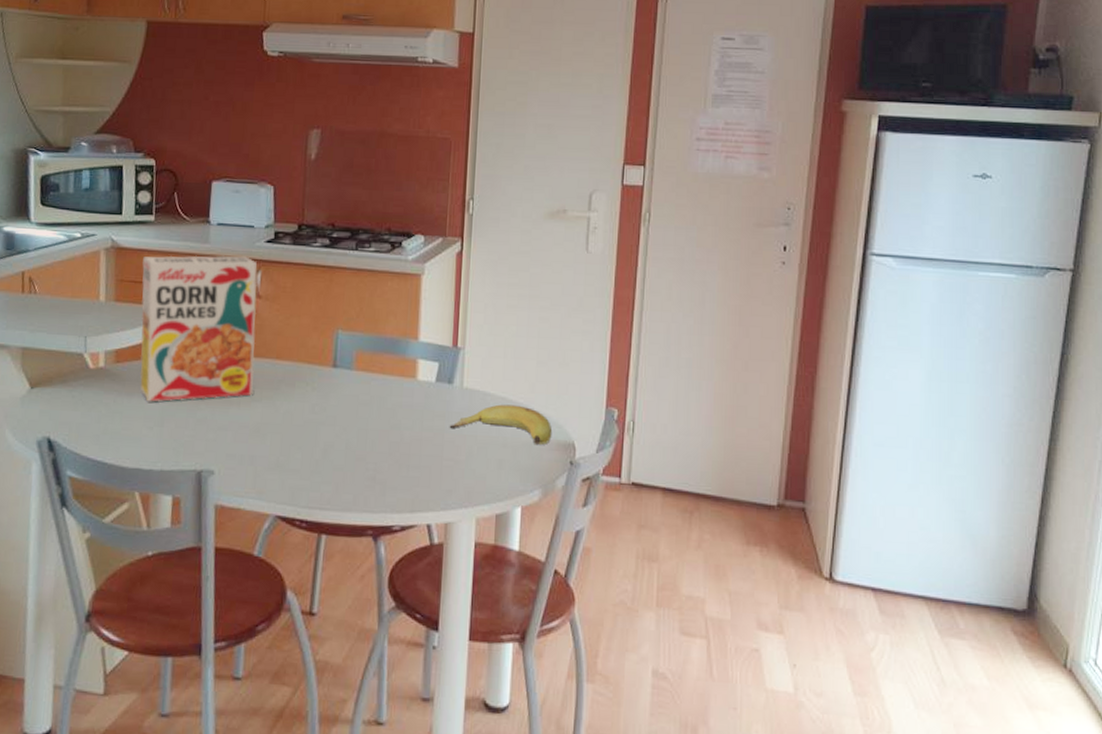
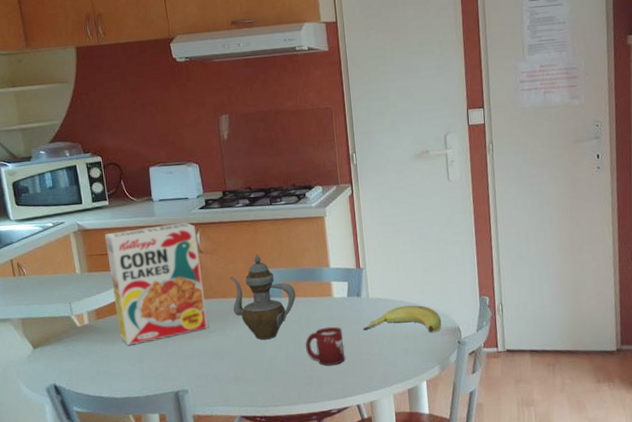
teapot: none [288,308,371,421] -> present [229,253,296,340]
cup: none [372,417,422,468] -> present [306,326,345,366]

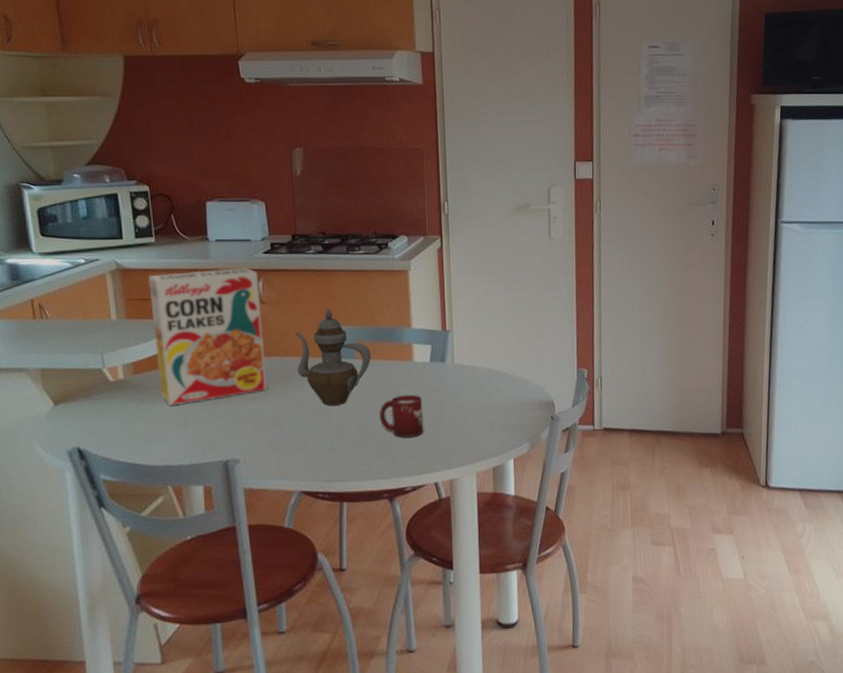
banana: present [363,305,441,332] -> none [445,374,533,405]

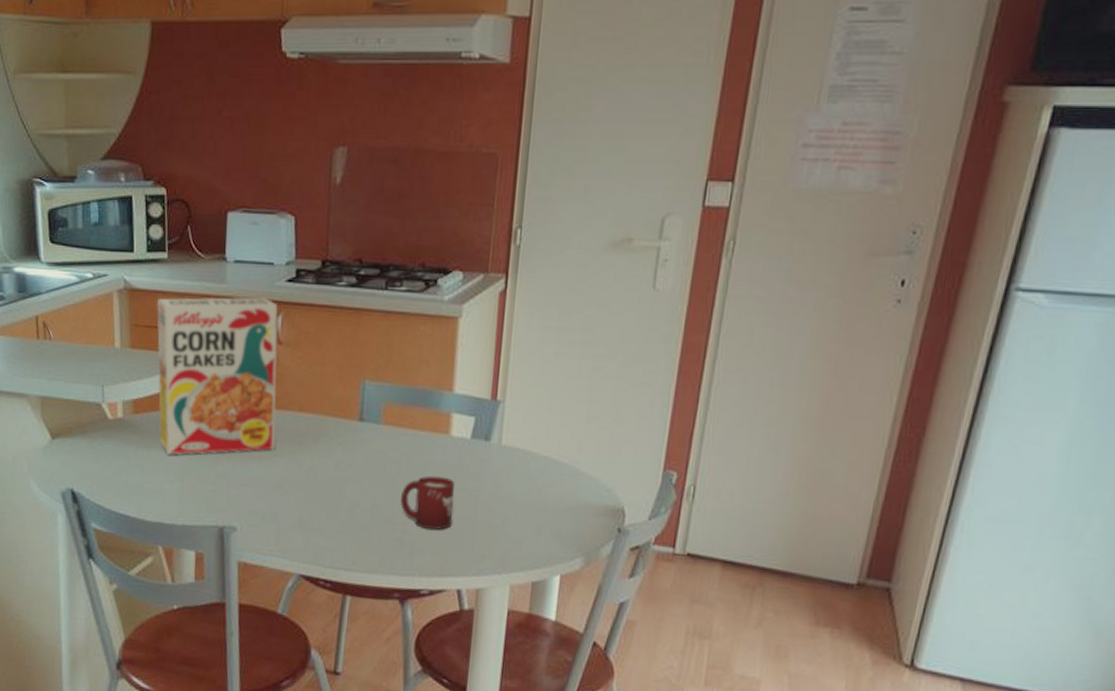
teapot: present [295,307,372,405] -> none [311,356,400,479]

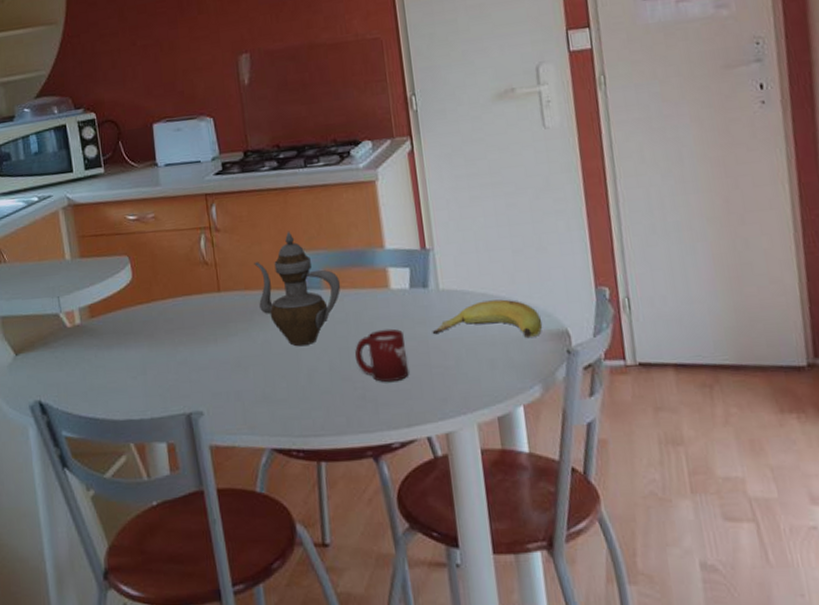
cereal box: present [157,296,278,455] -> none [100,192,228,352]
teapot: none [311,356,400,479] -> present [254,231,341,346]
banana: none [484,464,599,509] -> present [432,299,542,337]

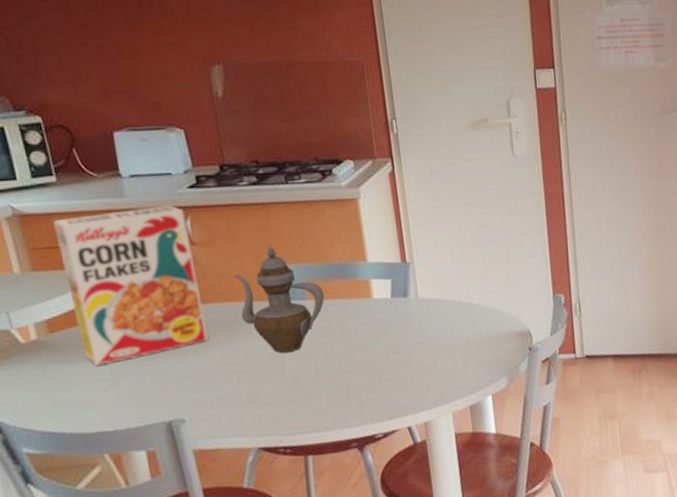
cereal box: none [100,192,228,352] -> present [53,205,209,366]
cup: present [355,328,409,382] -> none [339,334,391,382]
banana: present [432,299,542,337] -> none [412,306,508,338]

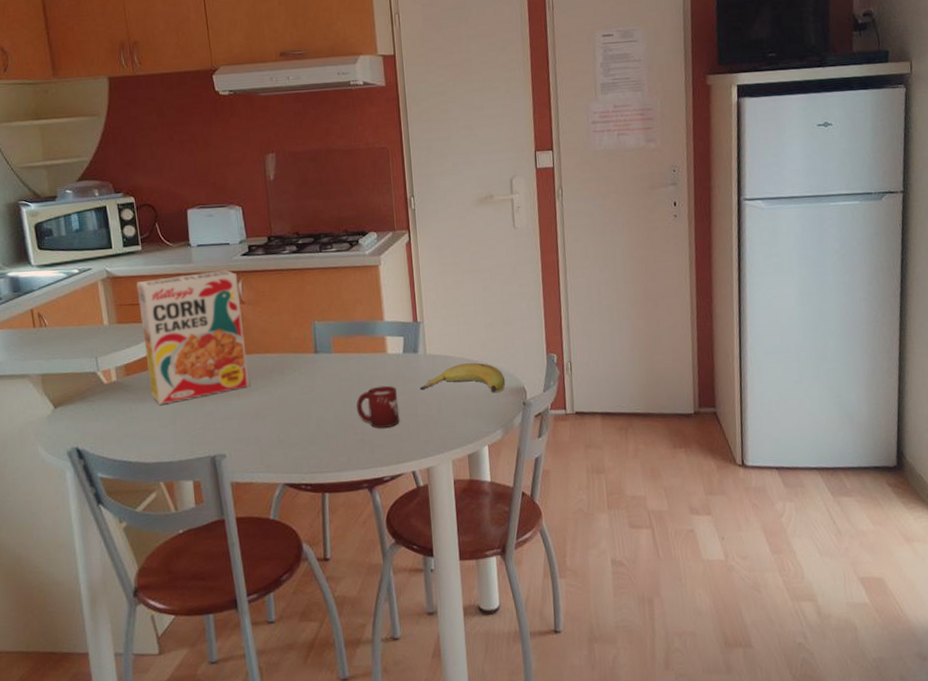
teapot: present [234,245,325,353] -> none [274,304,347,399]
cup: none [339,334,391,382] -> present [357,385,400,428]
banana: none [412,306,508,338] -> present [419,362,505,393]

